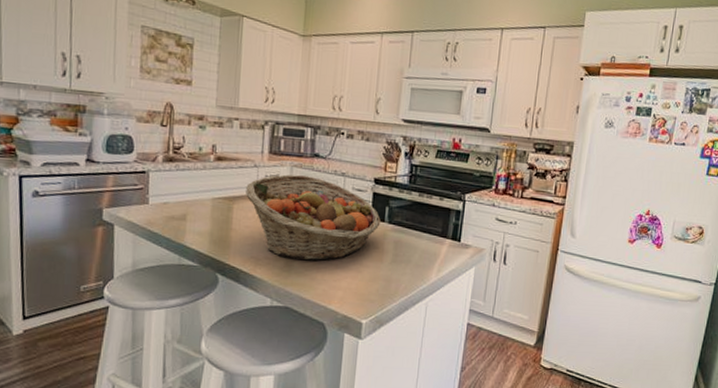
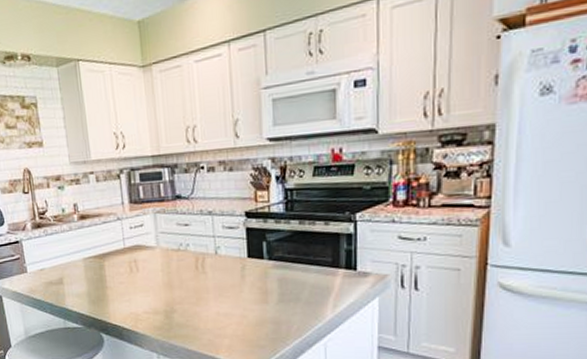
fruit basket: present [246,174,381,261] -> none [113,220,259,311]

